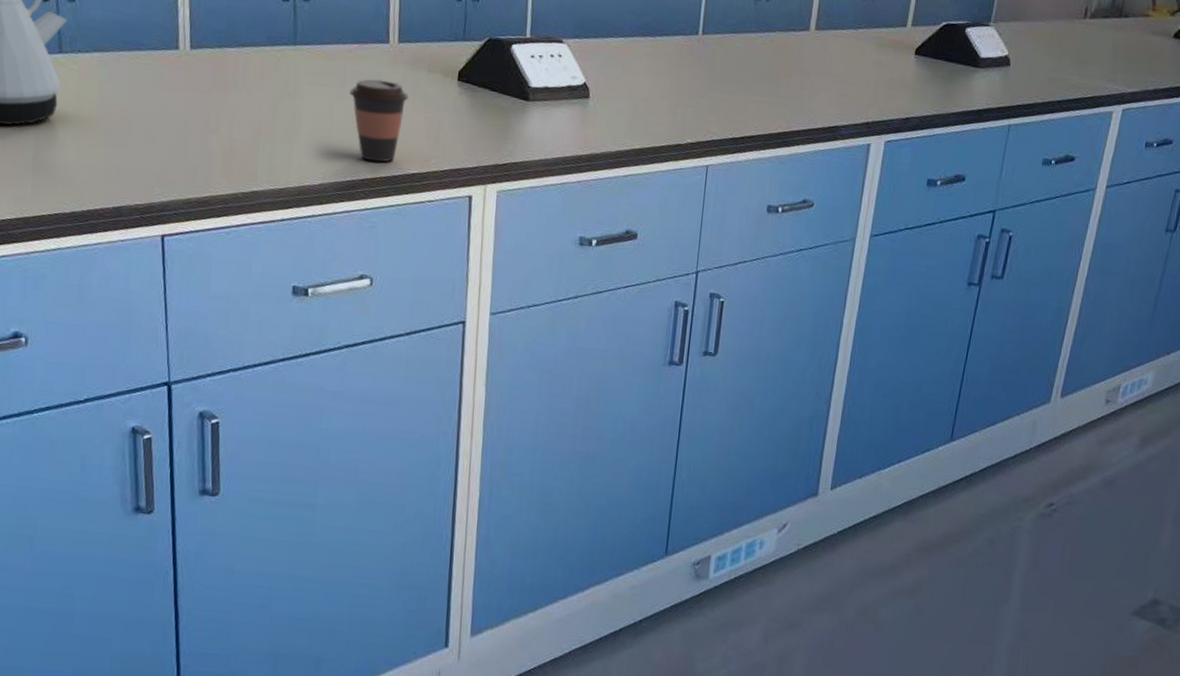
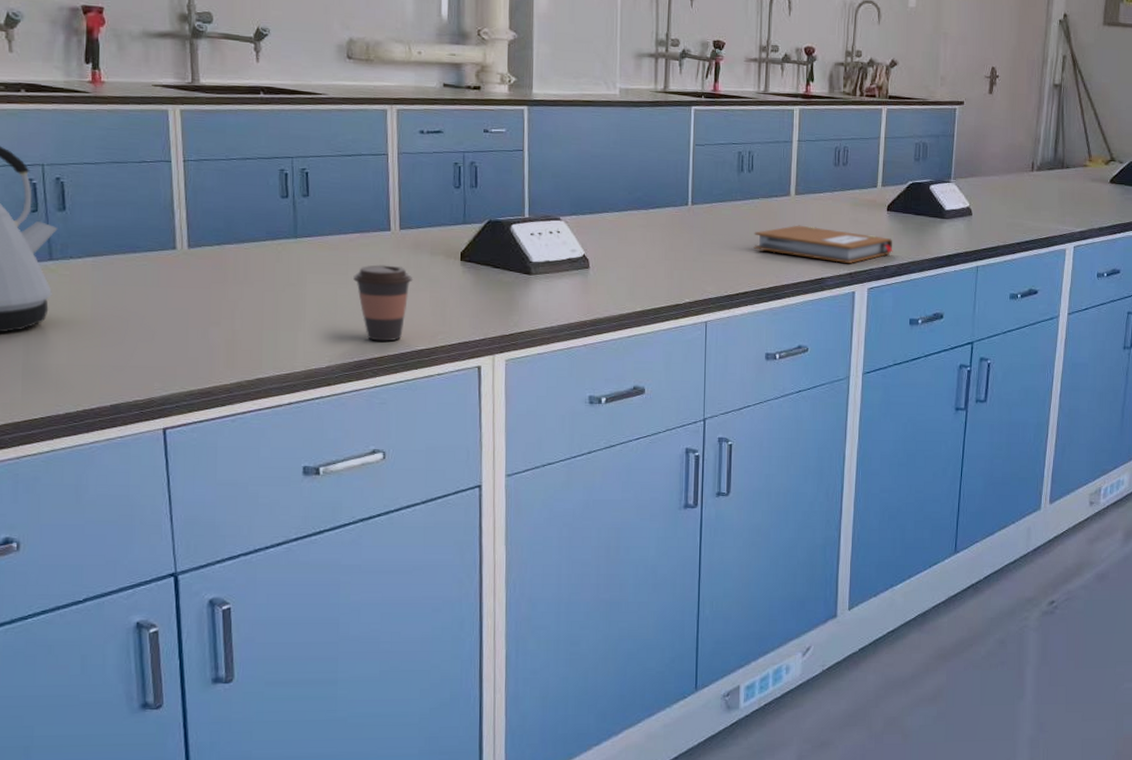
notebook: none [765,64,917,112] -> present [753,225,893,263]

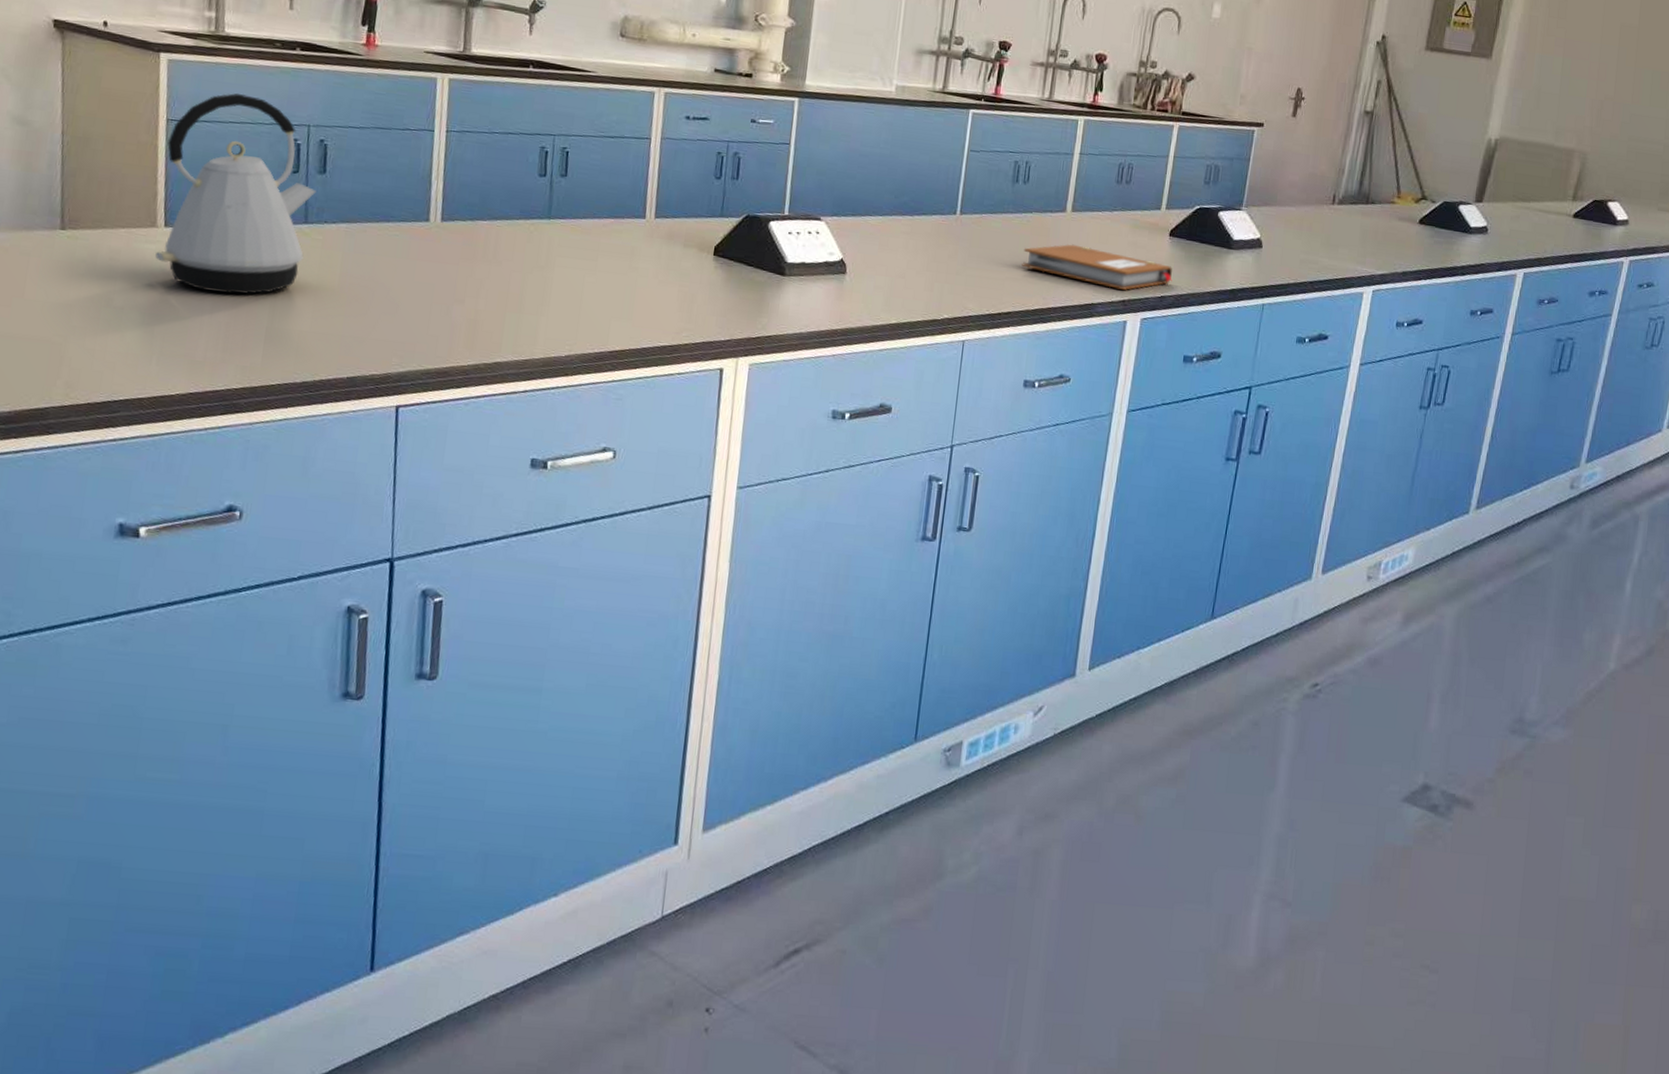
coffee cup: present [353,264,413,342] -> none [602,252,663,335]

